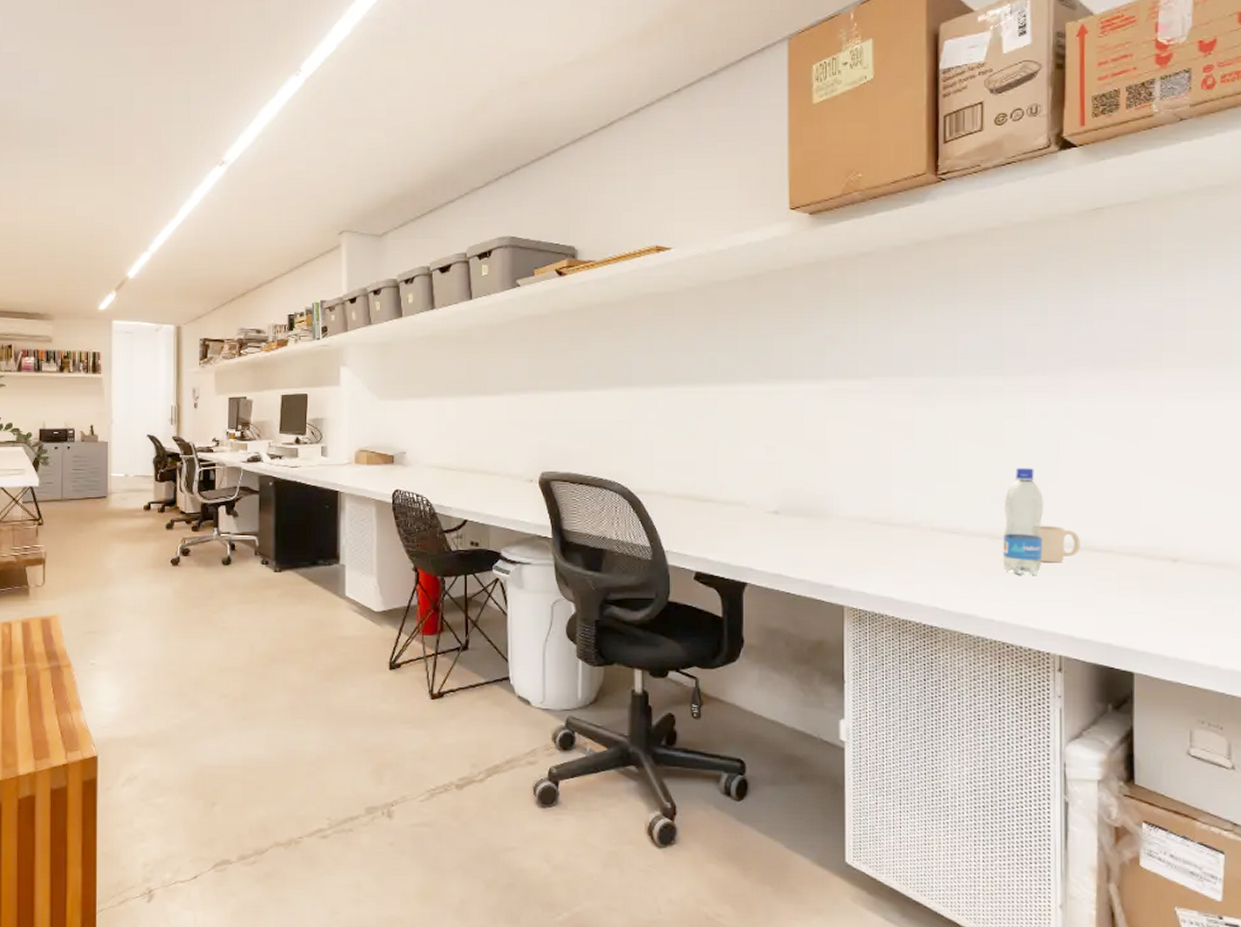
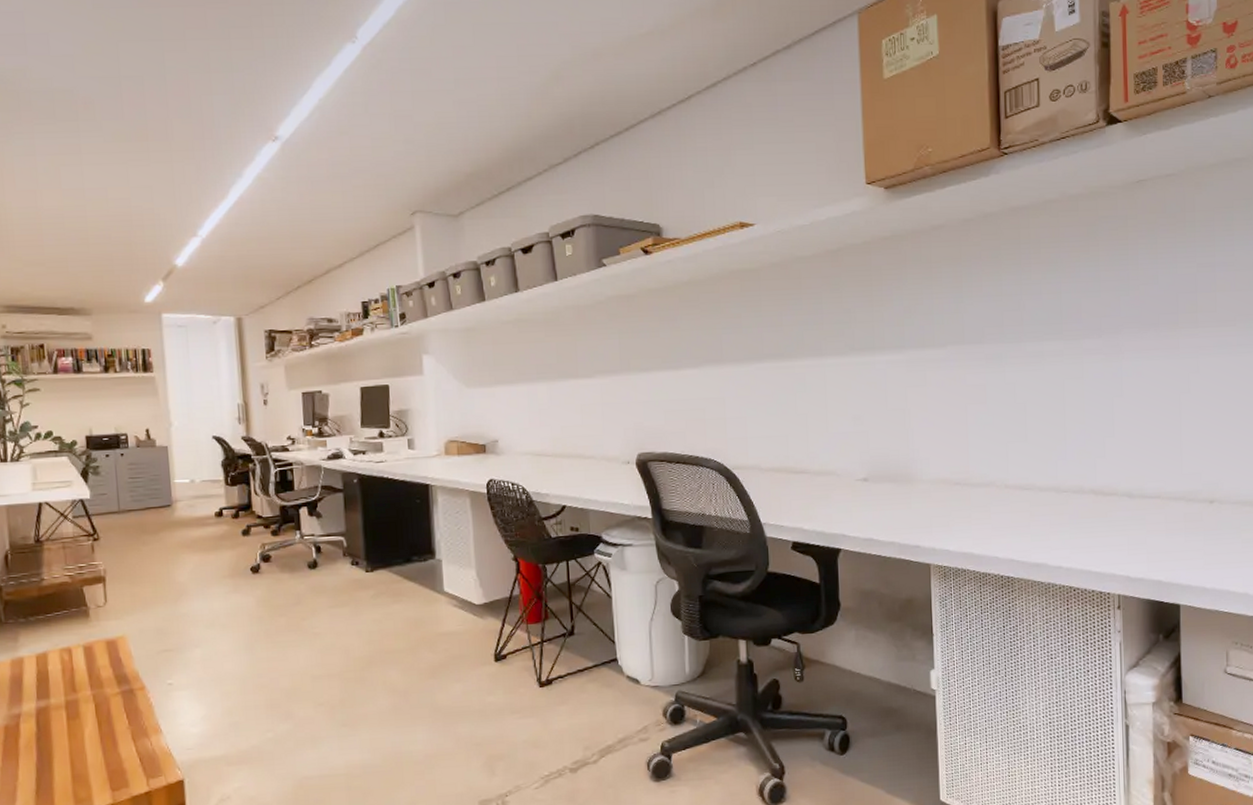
bottle: present [1002,468,1044,575] -> none [1067,425,1102,524]
mug: present [1040,525,1080,563] -> none [1099,476,1133,511]

